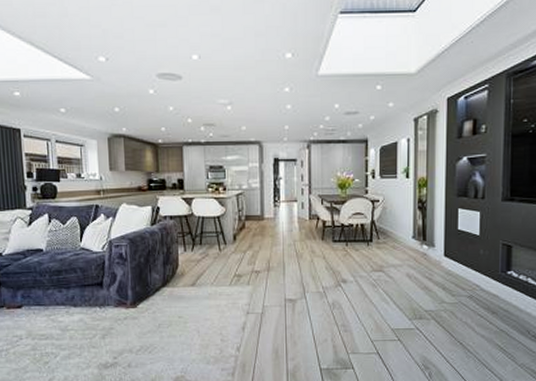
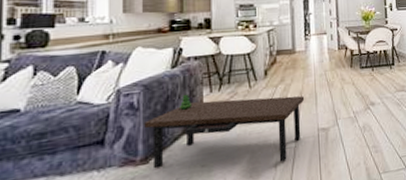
coffee table: none [131,250,273,325] -> present [144,94,305,169]

